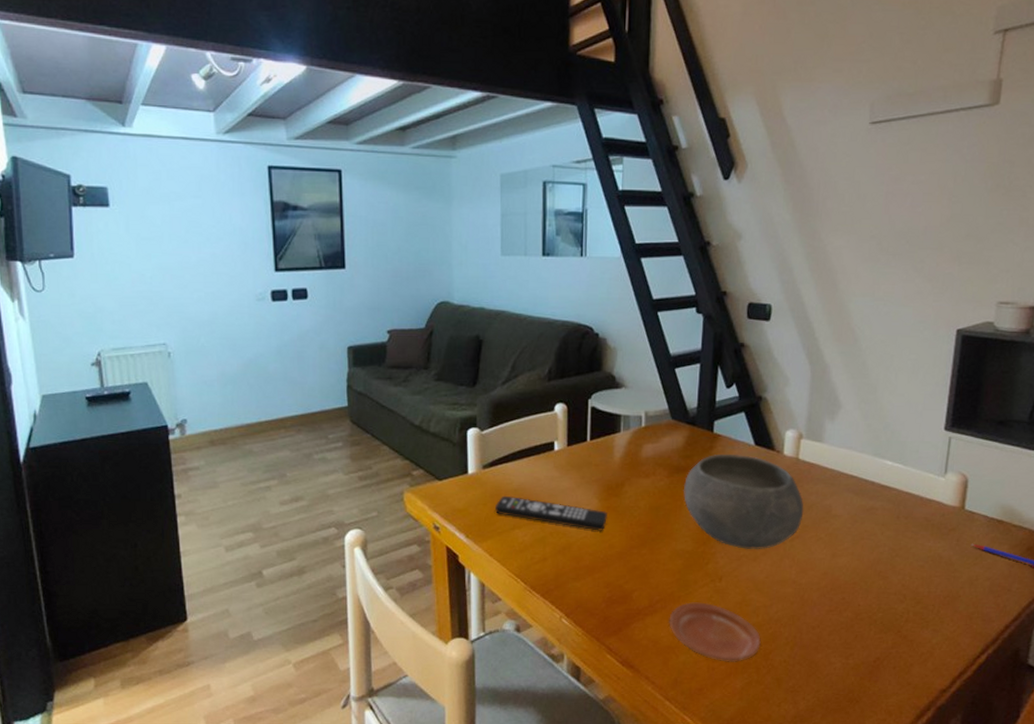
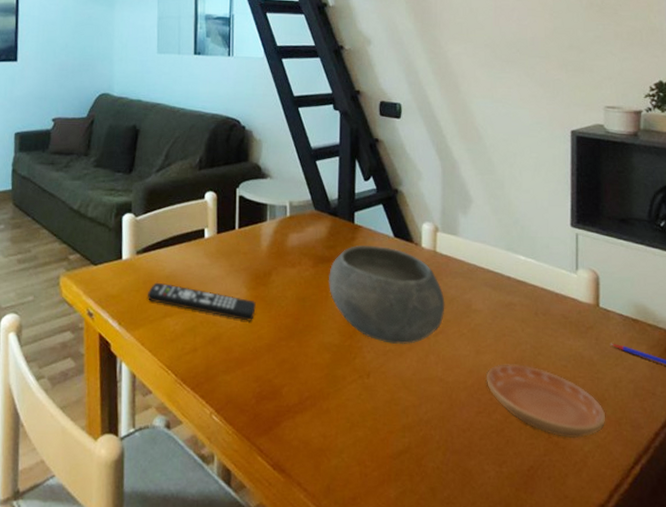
plate: present [669,602,761,663] -> none [319,400,412,469]
saucer: none [840,565,958,632] -> present [487,364,606,438]

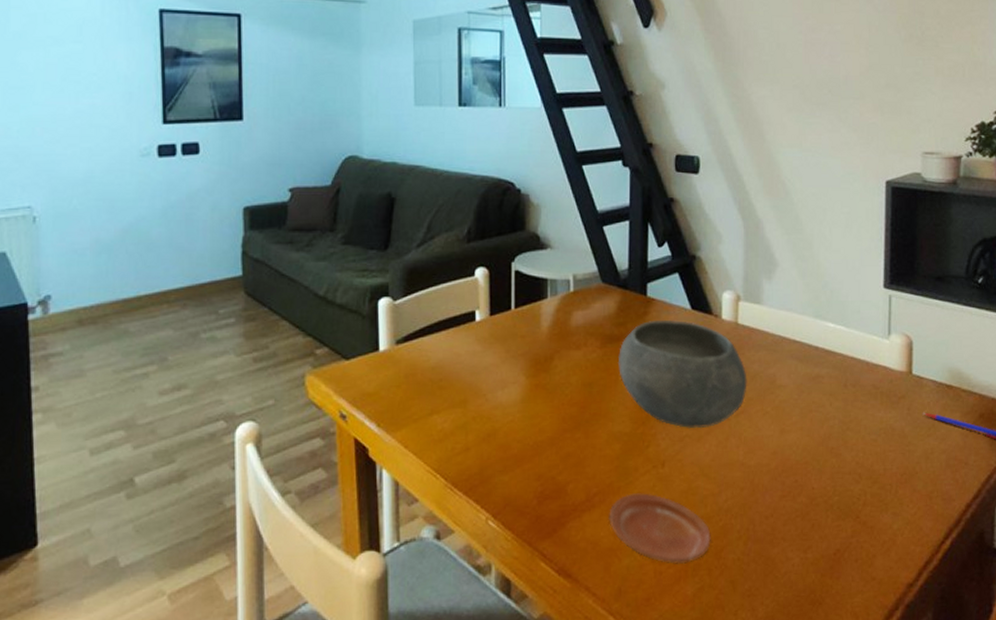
remote control: present [147,282,256,321] -> none [409,375,536,413]
plate: none [319,400,412,469] -> present [609,493,711,565]
saucer: present [487,364,606,438] -> none [792,441,917,516]

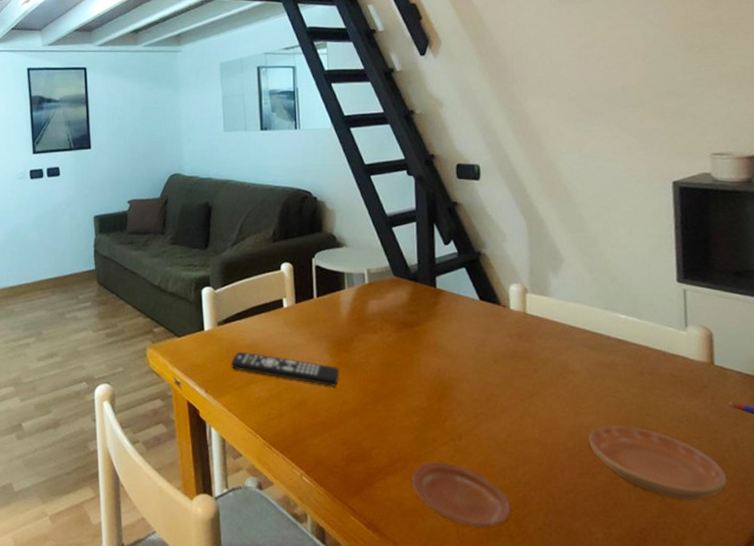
remote control: none [409,375,536,413] -> present [230,351,340,387]
bowl: present [618,319,747,429] -> none [412,309,539,407]
saucer: none [792,441,917,516] -> present [589,425,727,500]

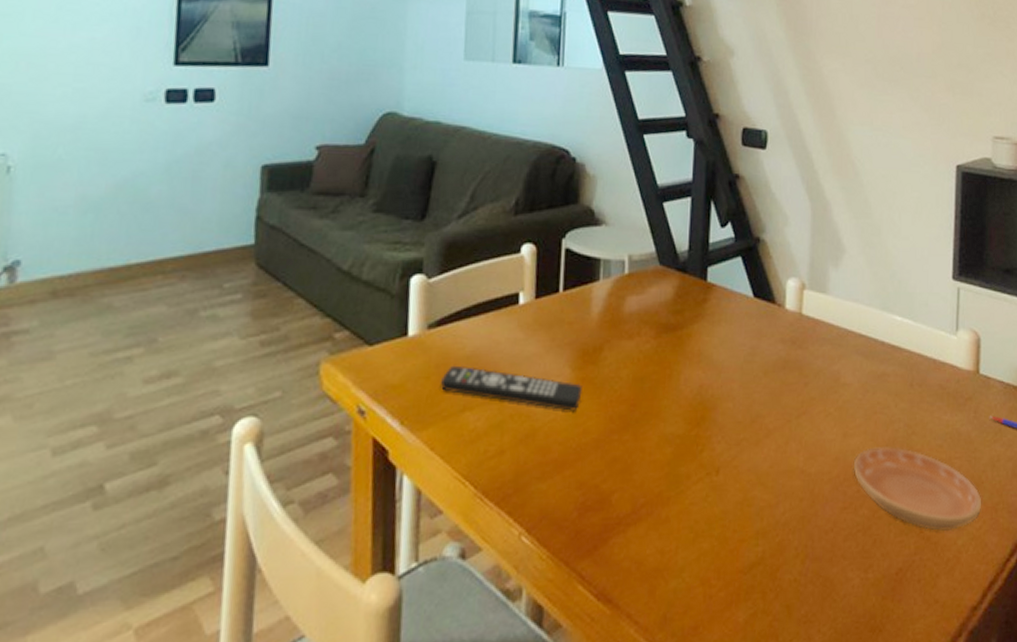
plate: present [411,462,511,530] -> none [656,504,767,588]

